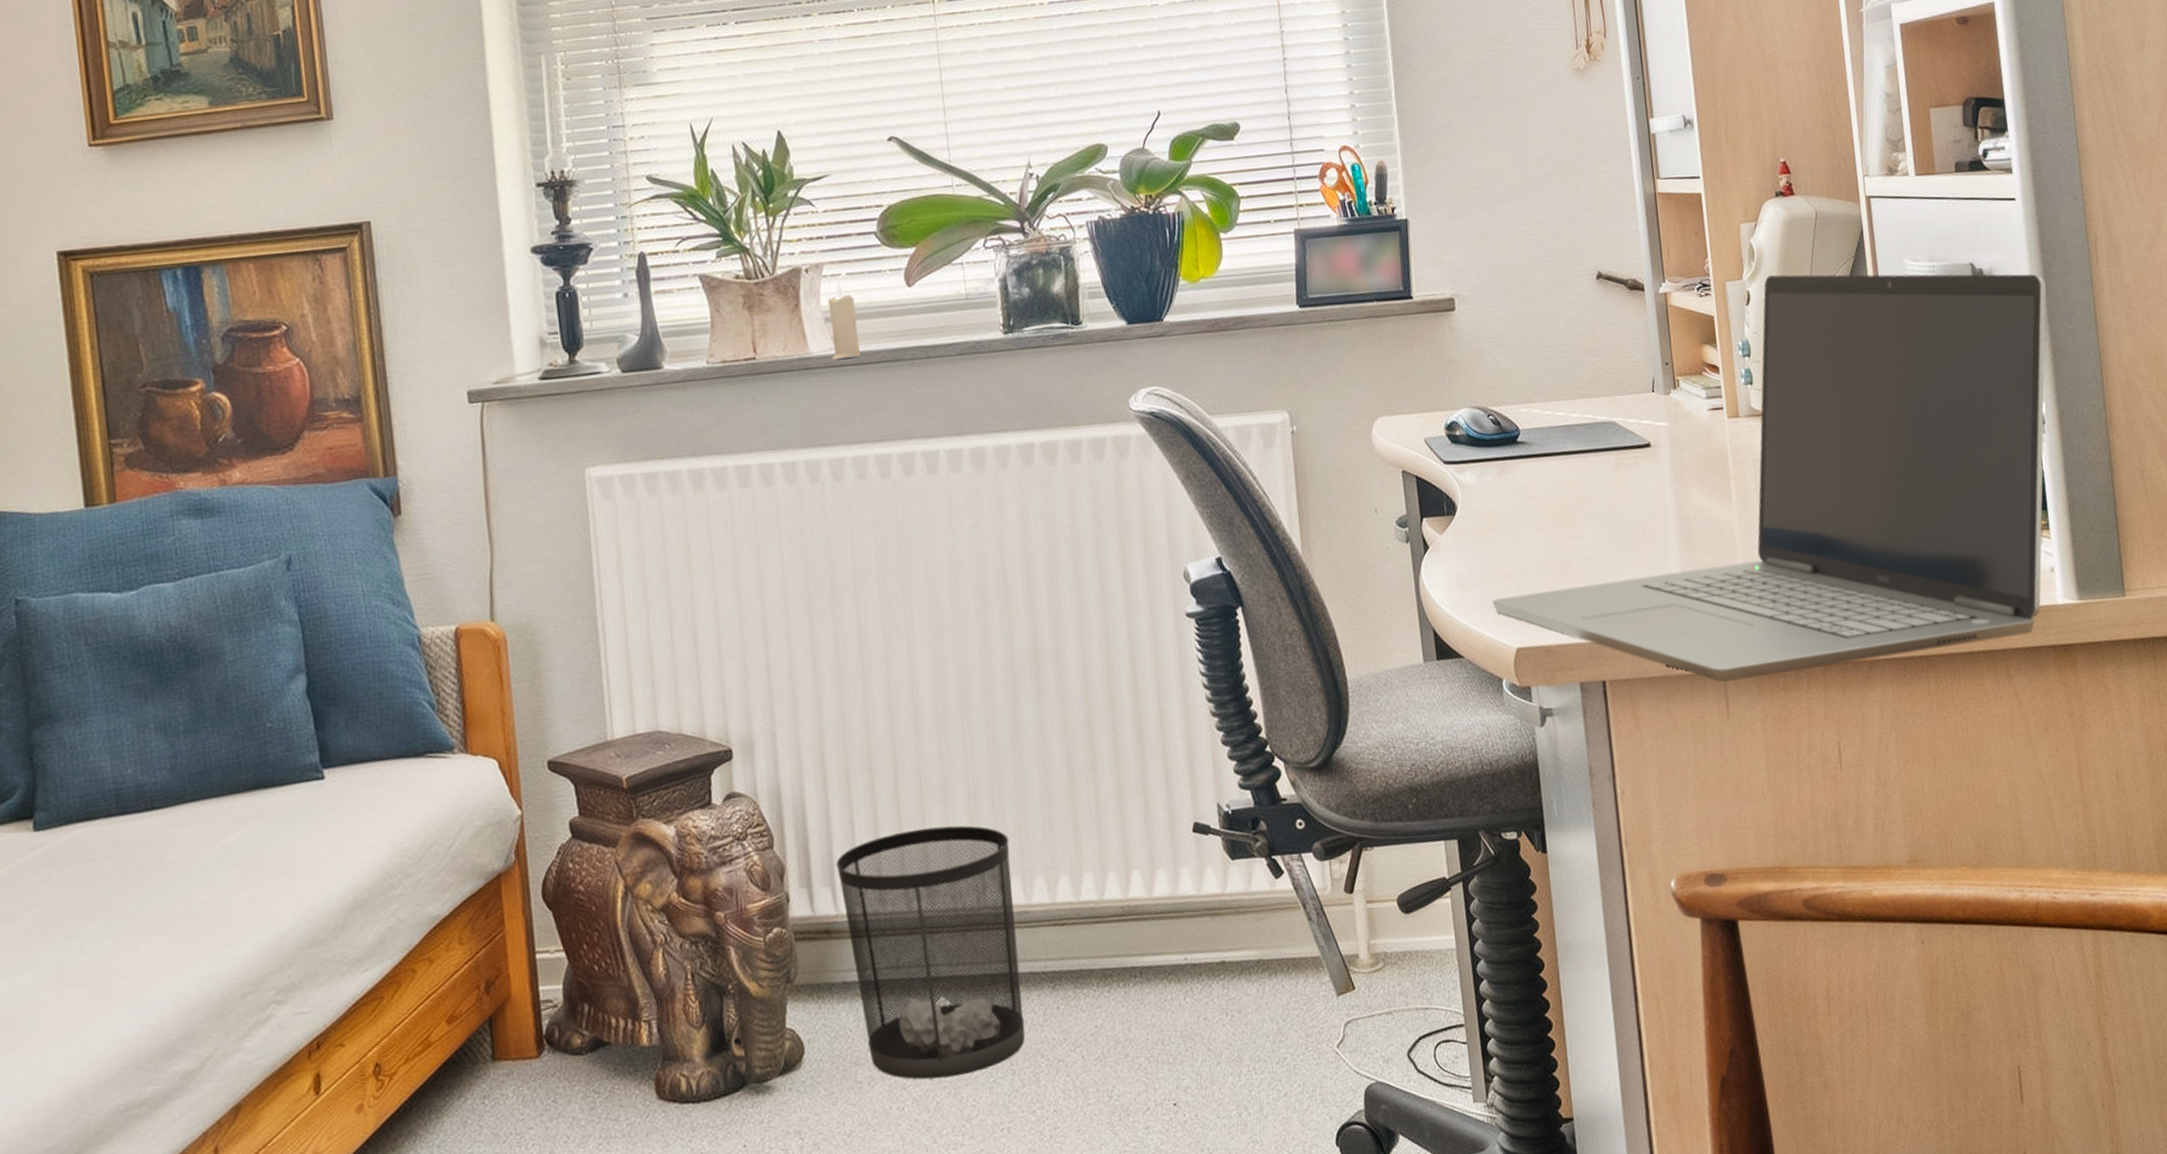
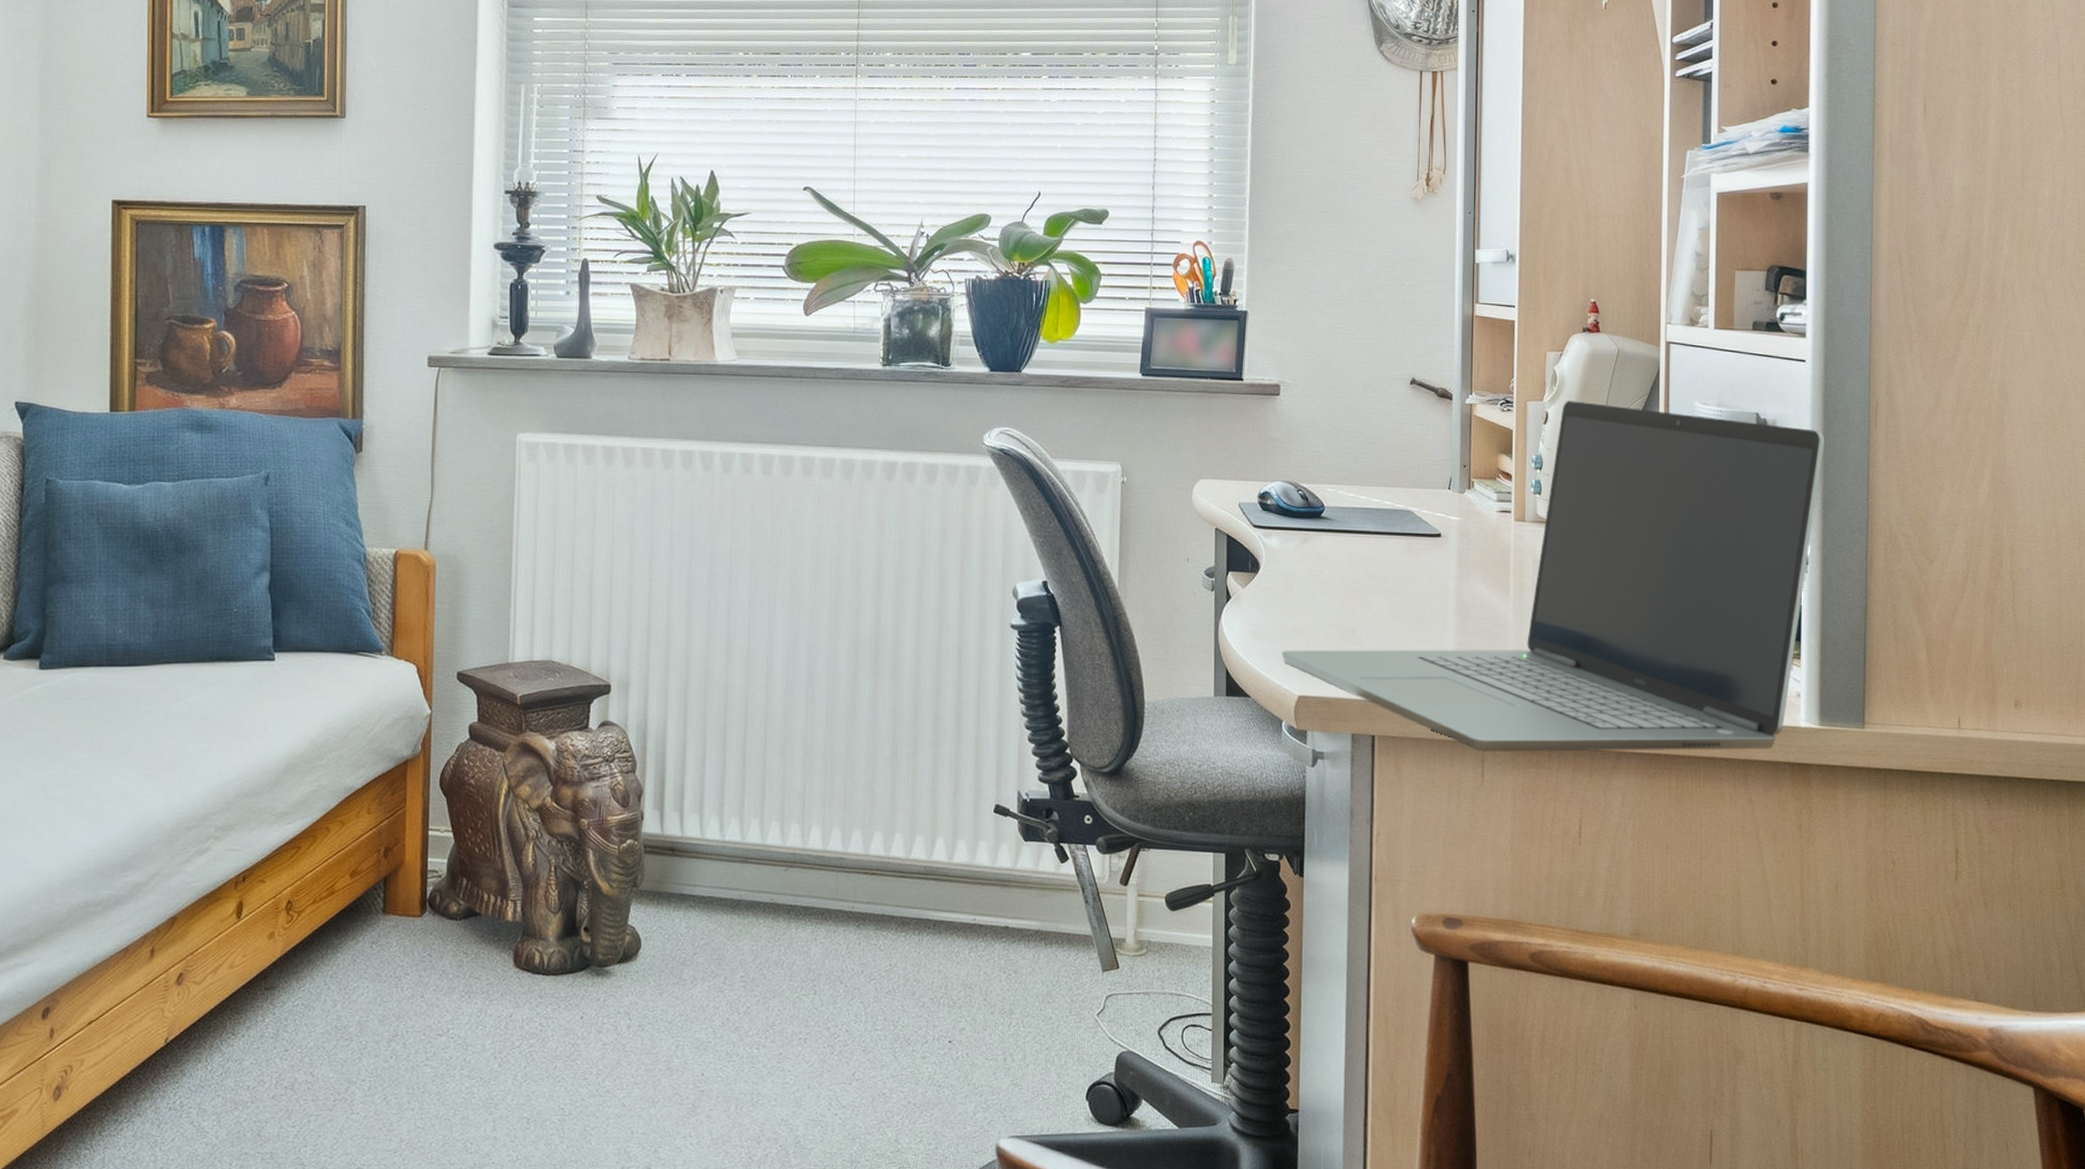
candle: present [828,277,861,359] -> none [734,300,759,369]
waste bin: present [836,825,1025,1080] -> none [686,774,835,988]

